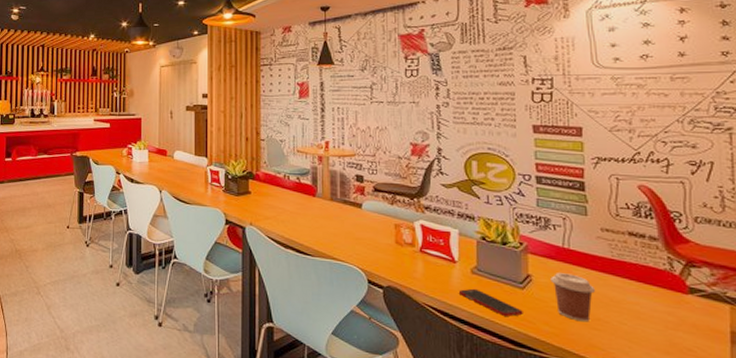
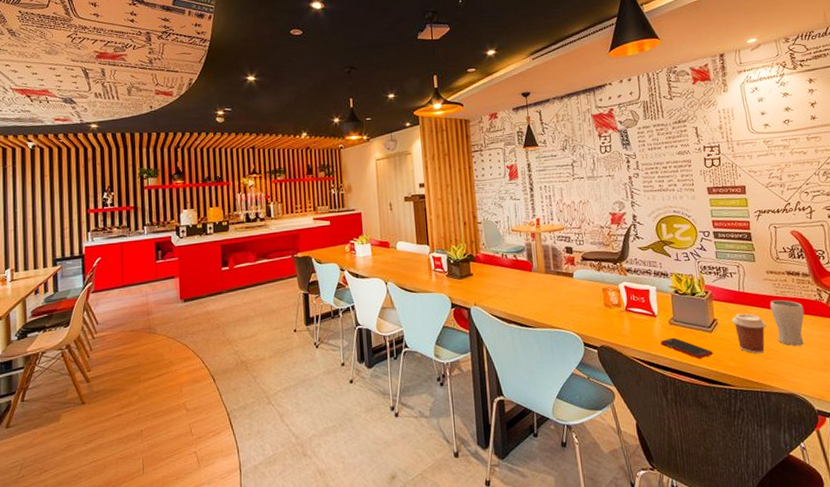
drinking glass: none [602,263,648,321] -> present [770,299,805,346]

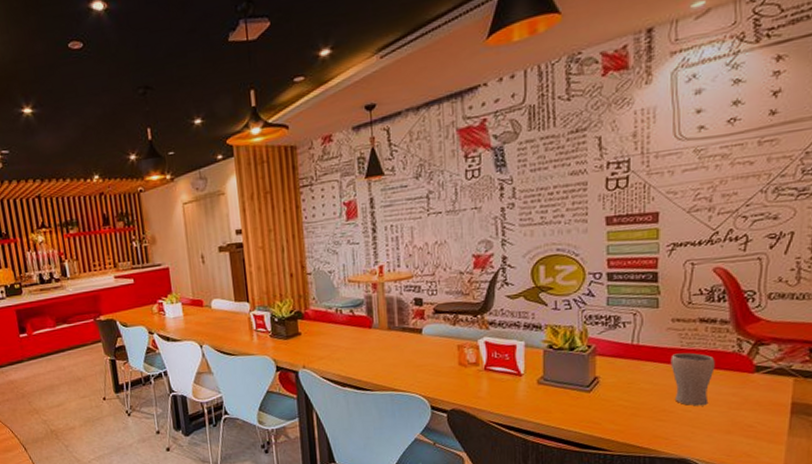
cell phone: present [661,337,713,358] -> none [525,398,589,421]
coffee cup: present [732,313,767,354] -> none [618,369,663,416]

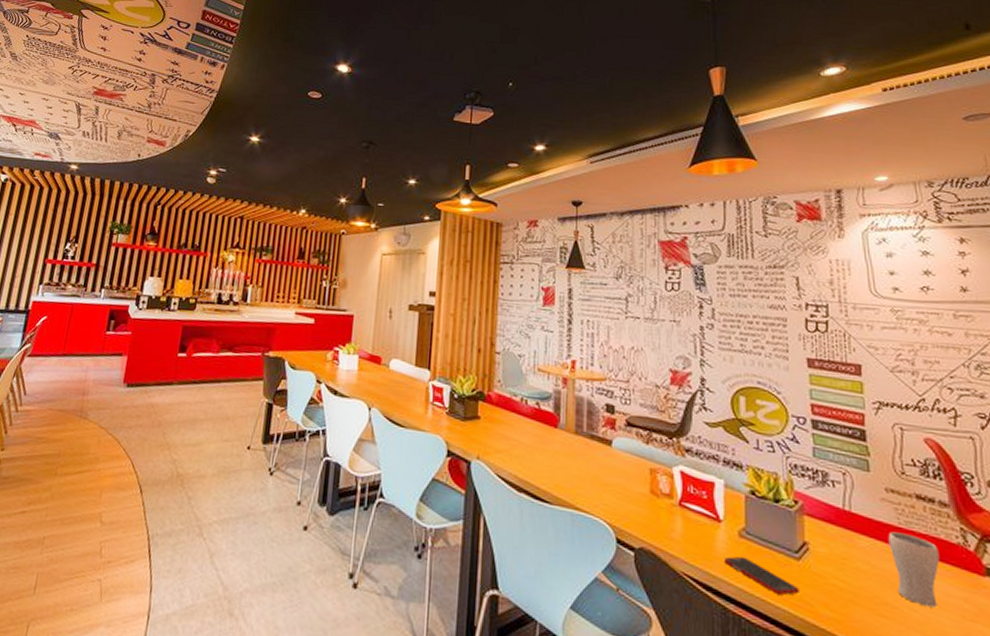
cell phone: none [525,398,589,421] -> present [725,556,799,595]

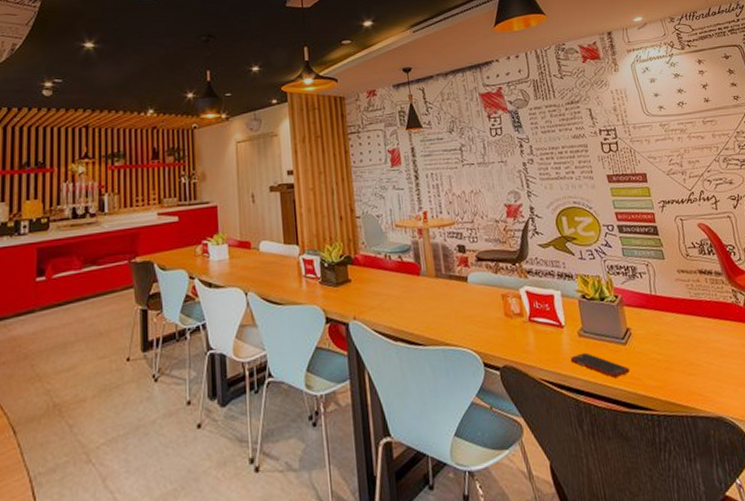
drinking glass: present [888,531,940,608] -> none [685,303,726,359]

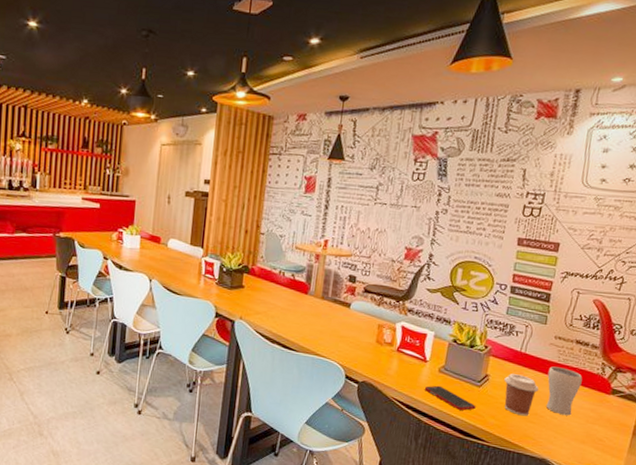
coffee cup: none [646,320,686,370] -> present [504,374,539,416]
drinking glass: none [685,303,726,359] -> present [546,366,583,416]

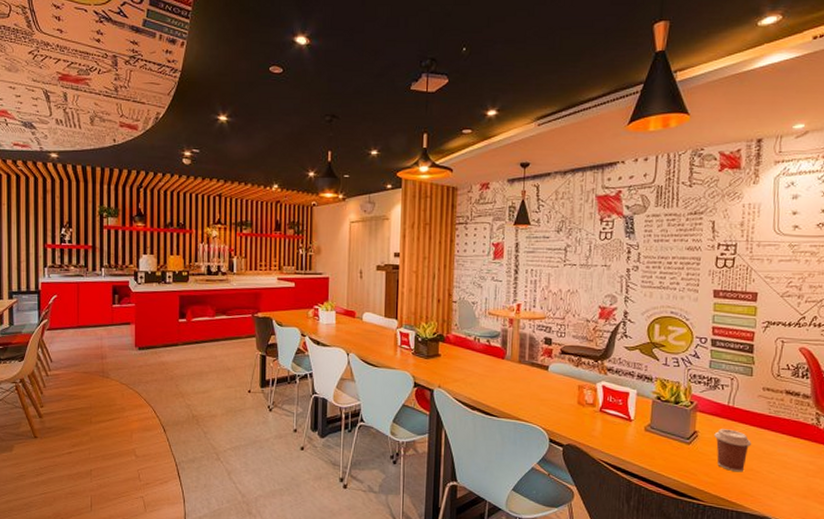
cell phone: present [425,385,476,411] -> none [632,444,687,469]
drinking glass: present [546,366,583,416] -> none [759,419,797,470]

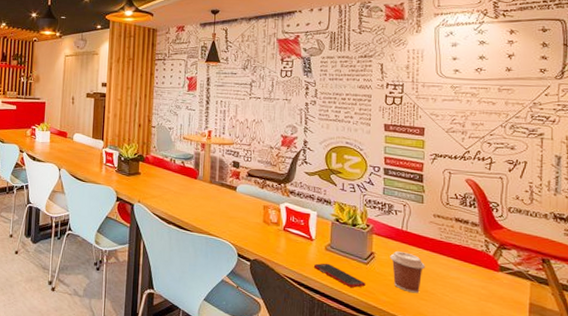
cell phone: none [632,444,687,469] -> present [314,263,366,288]

